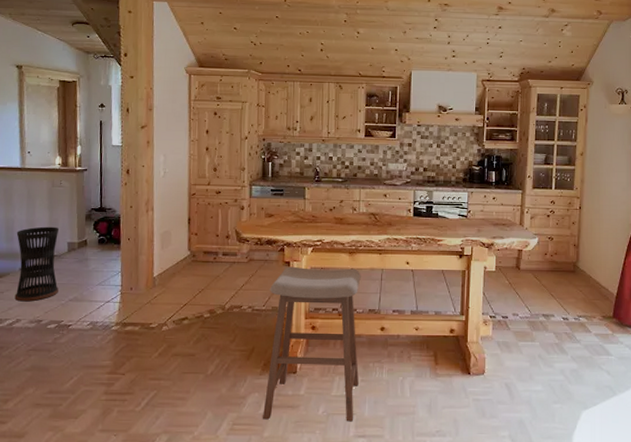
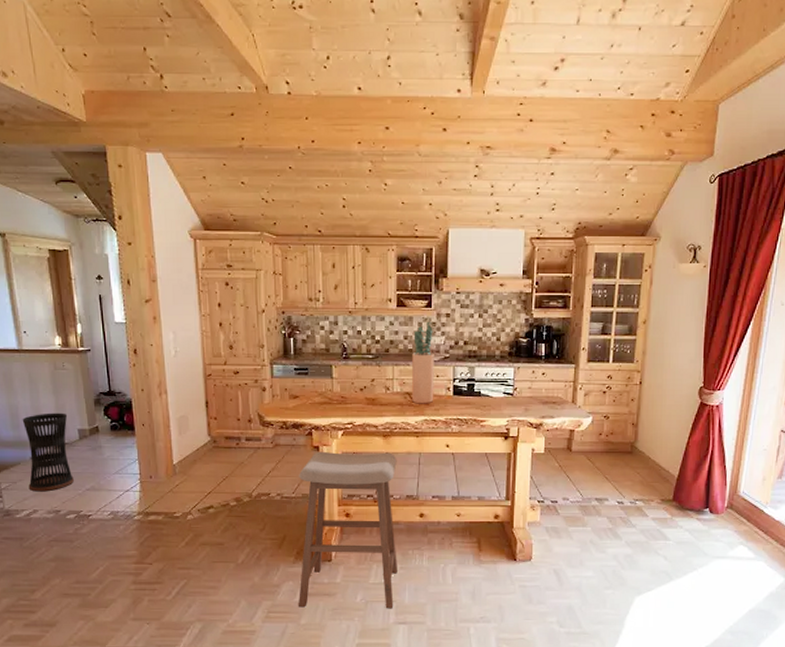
vase: none [376,146,397,224] -> present [412,317,434,404]

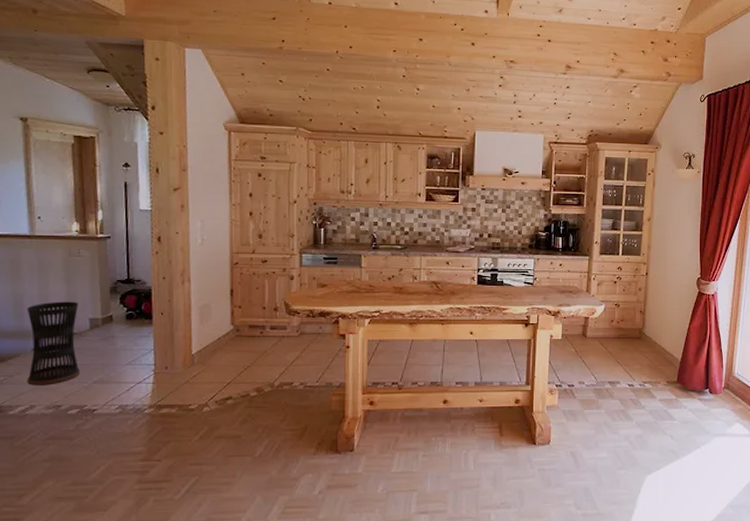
bar stool: present [299,451,397,609] -> none [318,339,422,501]
vase: present [412,317,434,404] -> none [438,211,460,293]

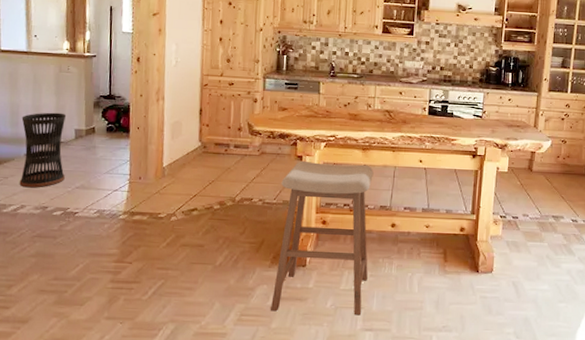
bar stool: none [318,339,422,501] -> present [271,160,374,316]

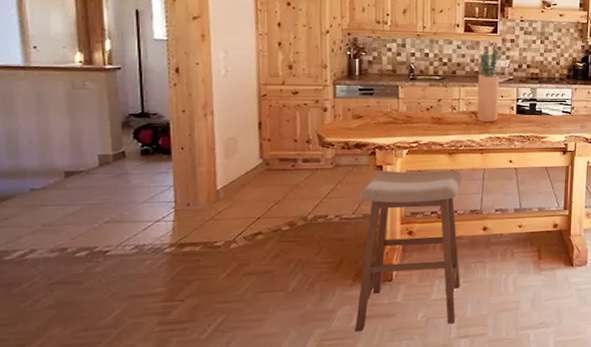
umbrella stand: present [19,112,67,188] -> none [23,137,88,228]
vase: none [391,44,413,122] -> present [478,42,499,123]

